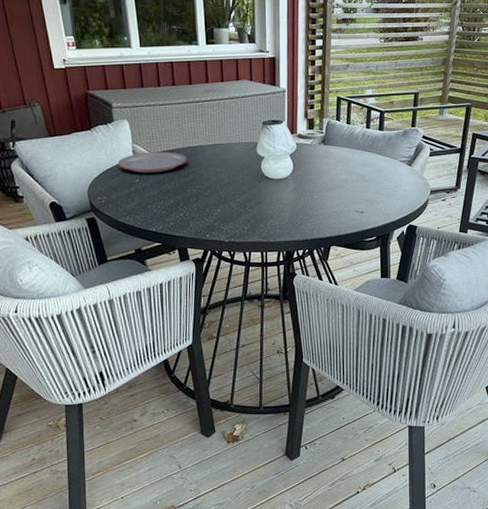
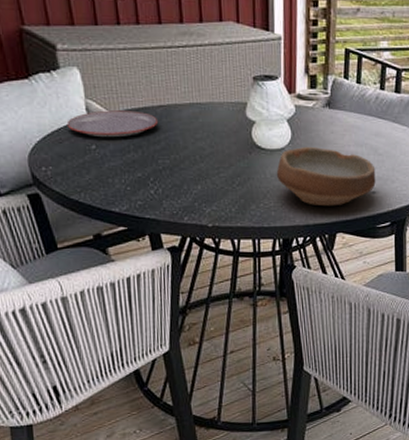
bowl: none [280,175,364,224] -> present [276,146,376,207]

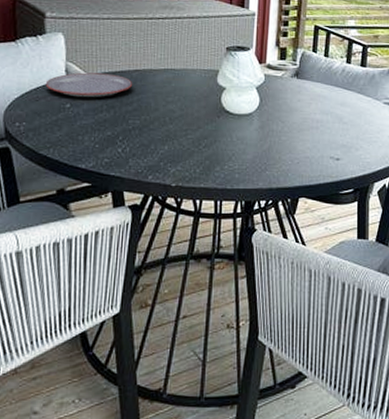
bowl: present [276,146,376,207] -> none [242,112,340,171]

